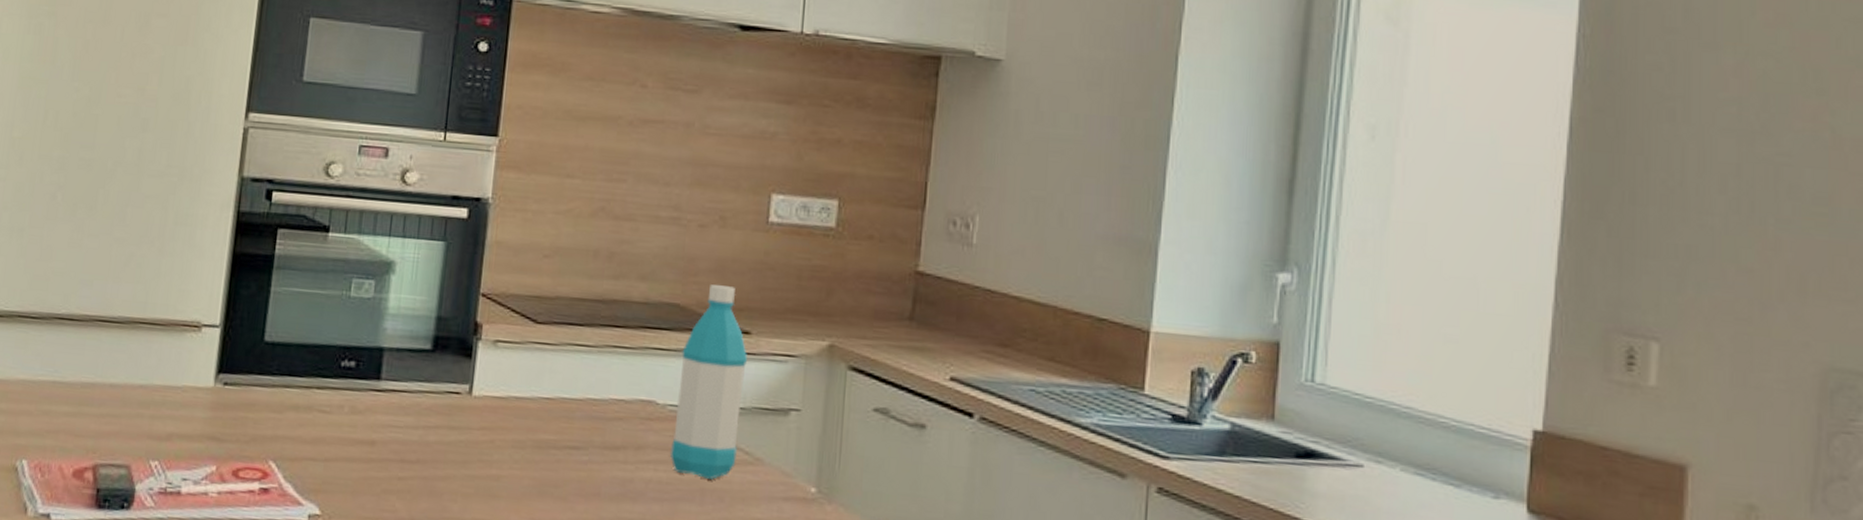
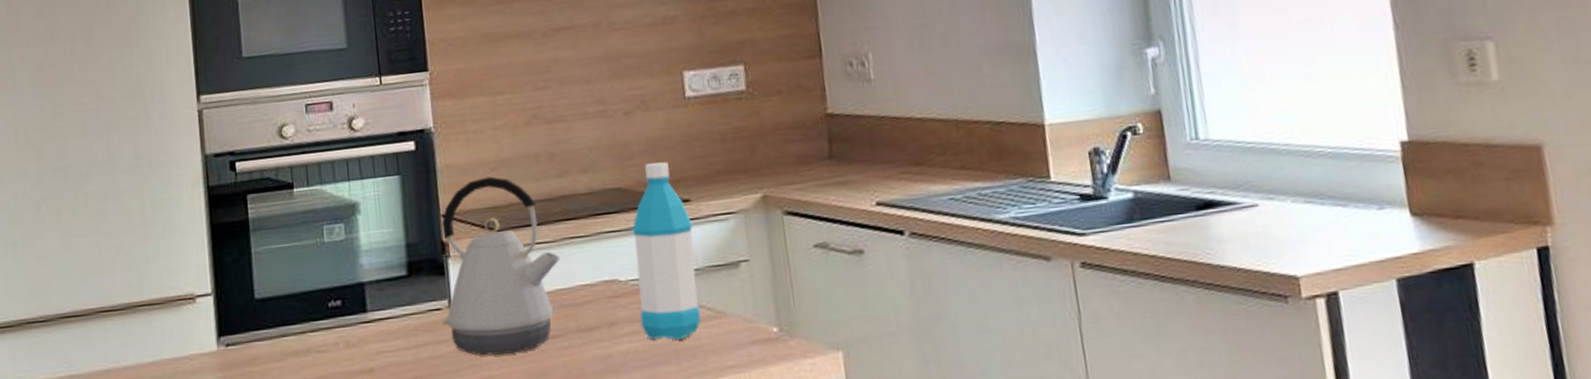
kettle: none [458,263,599,458] -> present [442,176,561,356]

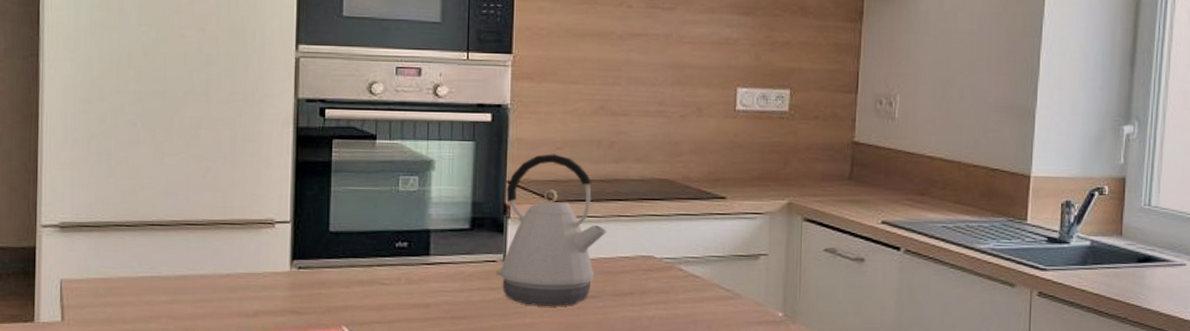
water bottle: present [632,162,701,341] -> none [667,161,724,314]

